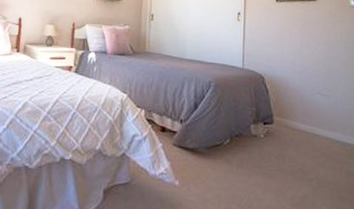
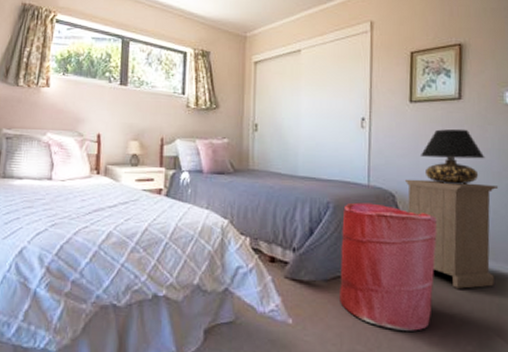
laundry hamper: none [219,82,298,193] -> present [340,202,437,331]
nightstand: none [271,64,345,157] -> present [404,179,498,289]
table lamp: none [285,24,335,70] -> present [421,128,485,184]

